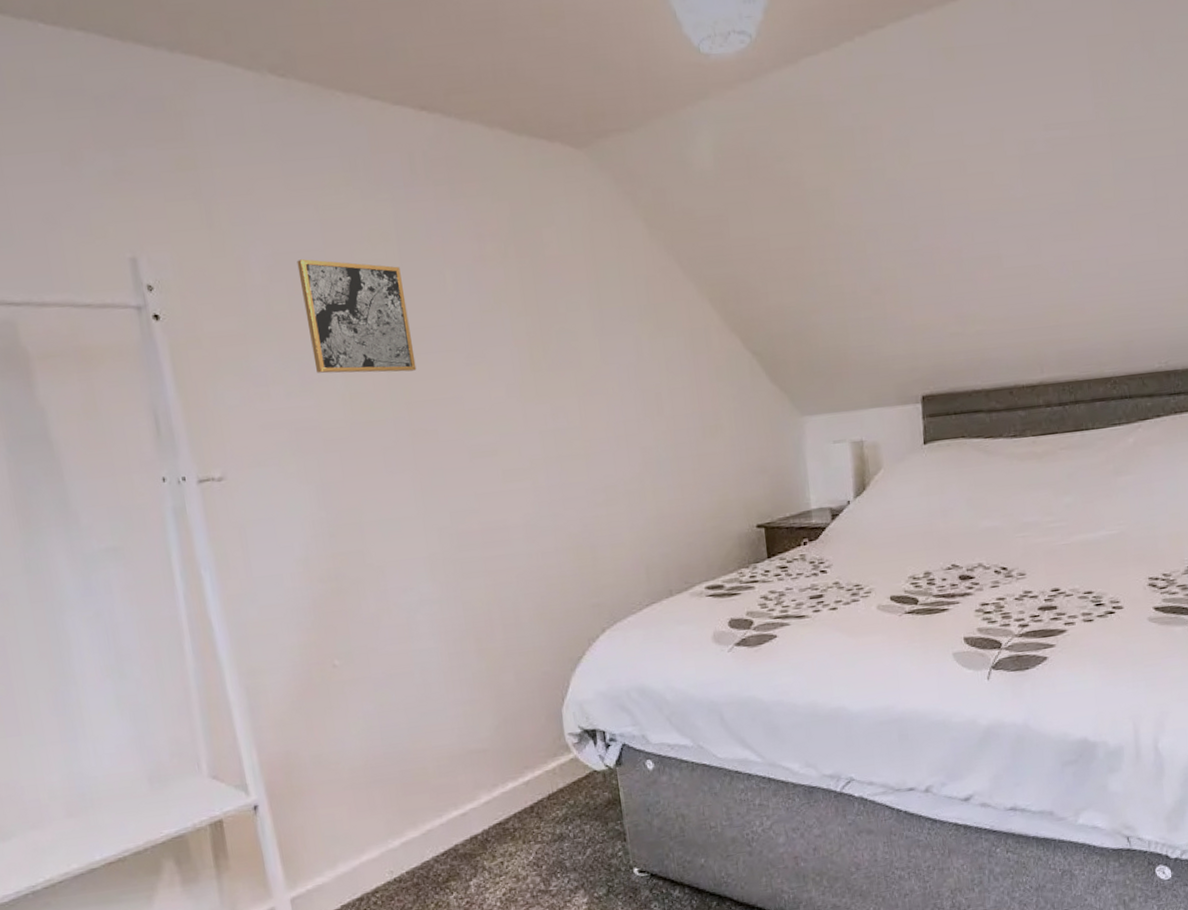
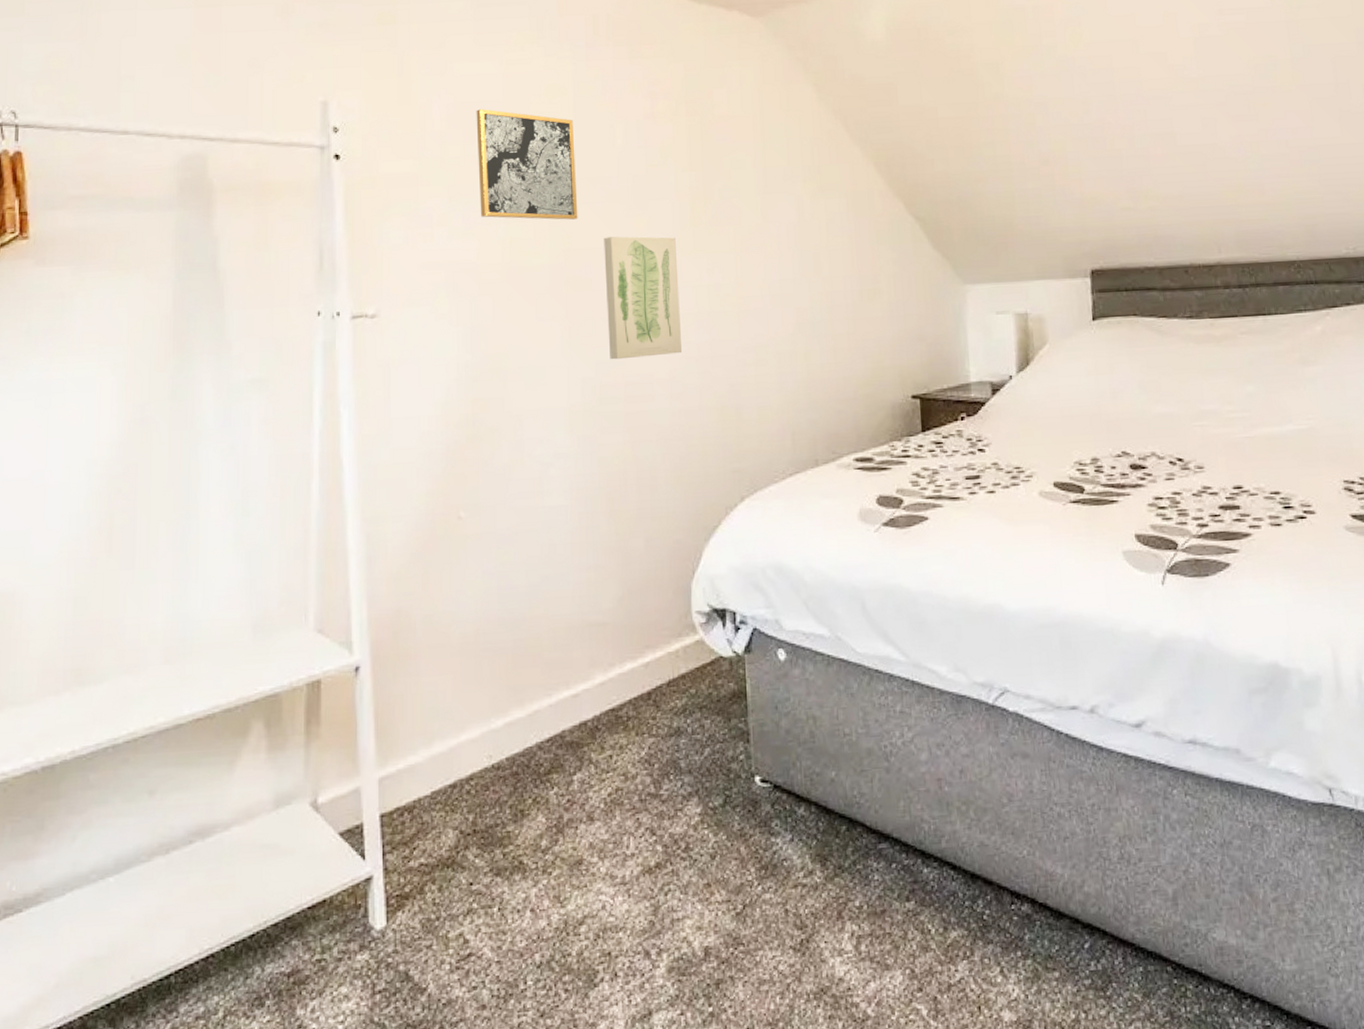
wall art: none [445,384,533,509] -> present [604,236,682,360]

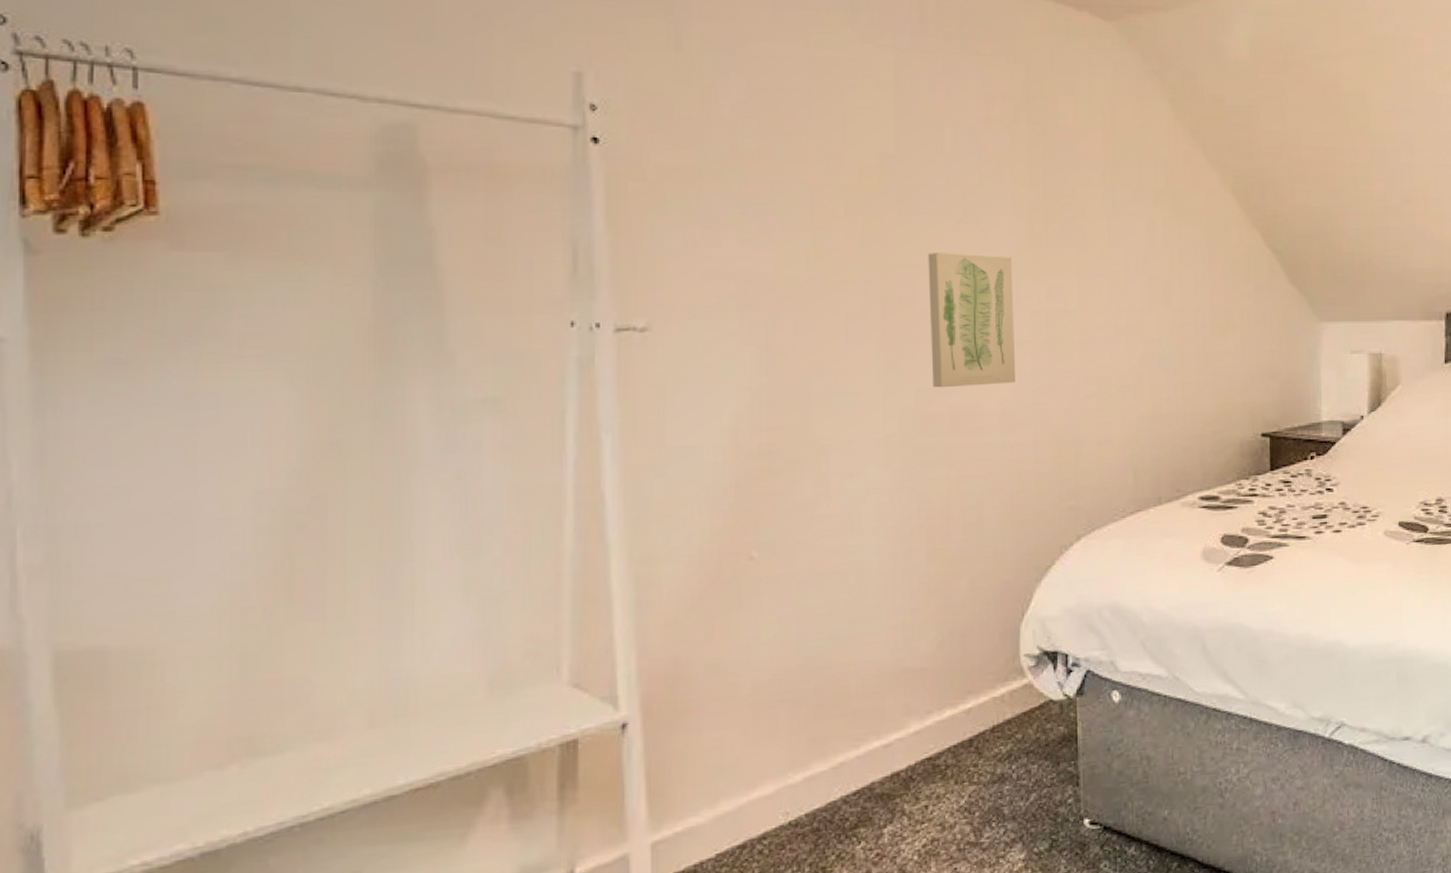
wall art: present [476,109,578,220] -> none [775,97,898,231]

